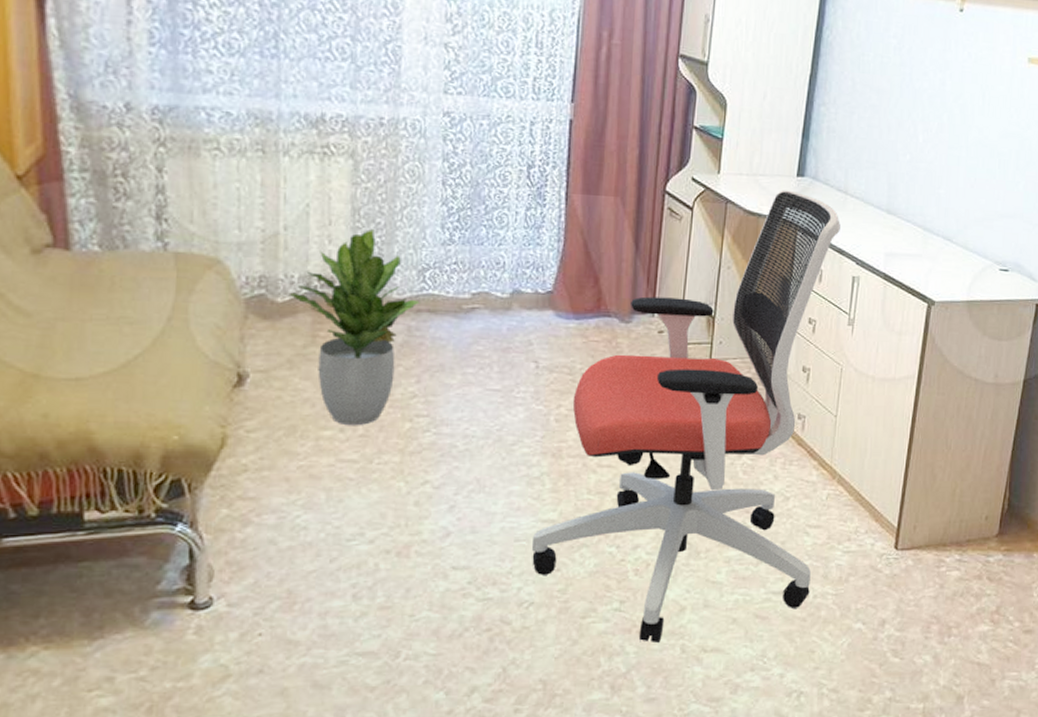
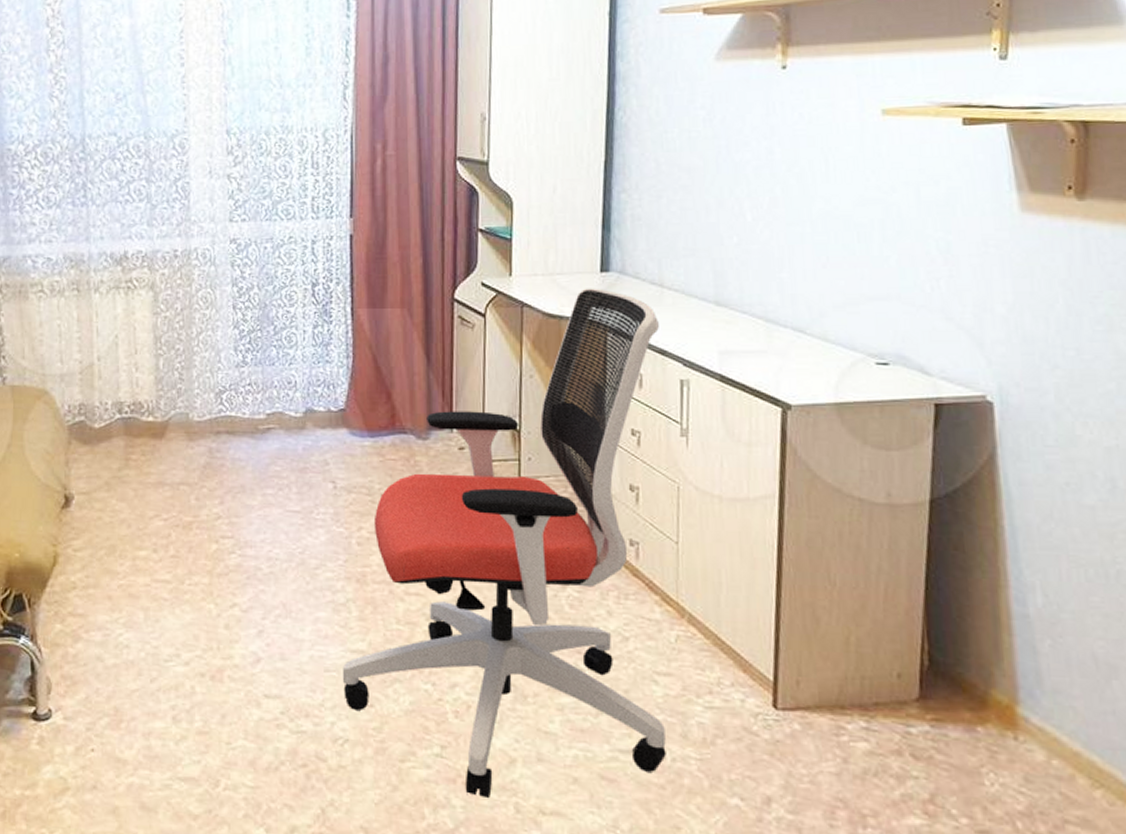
potted plant: present [288,228,420,425] -> none [104,354,219,546]

